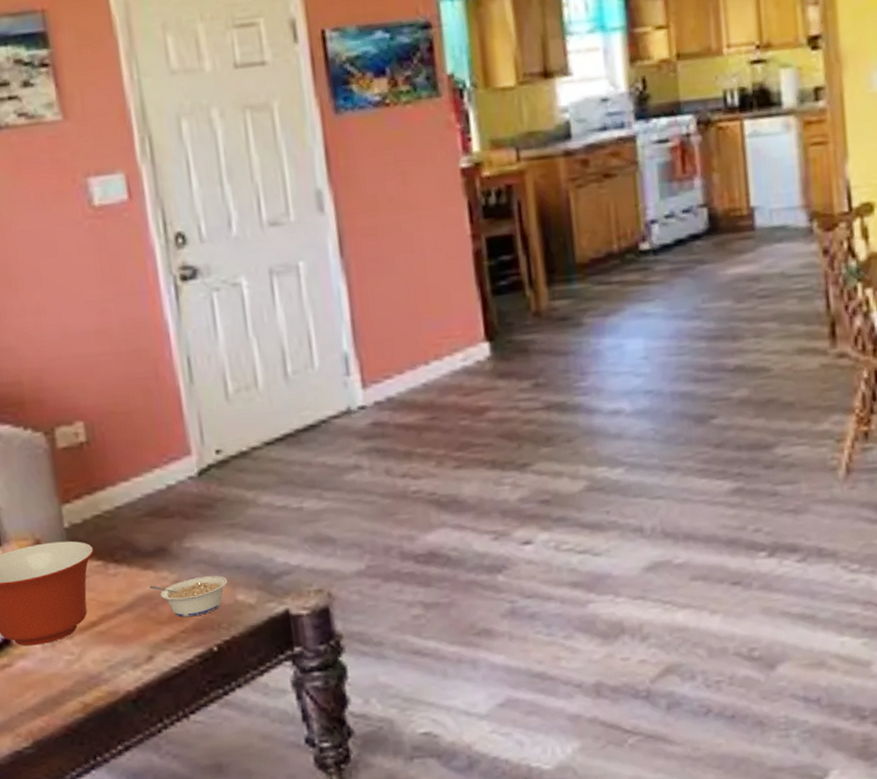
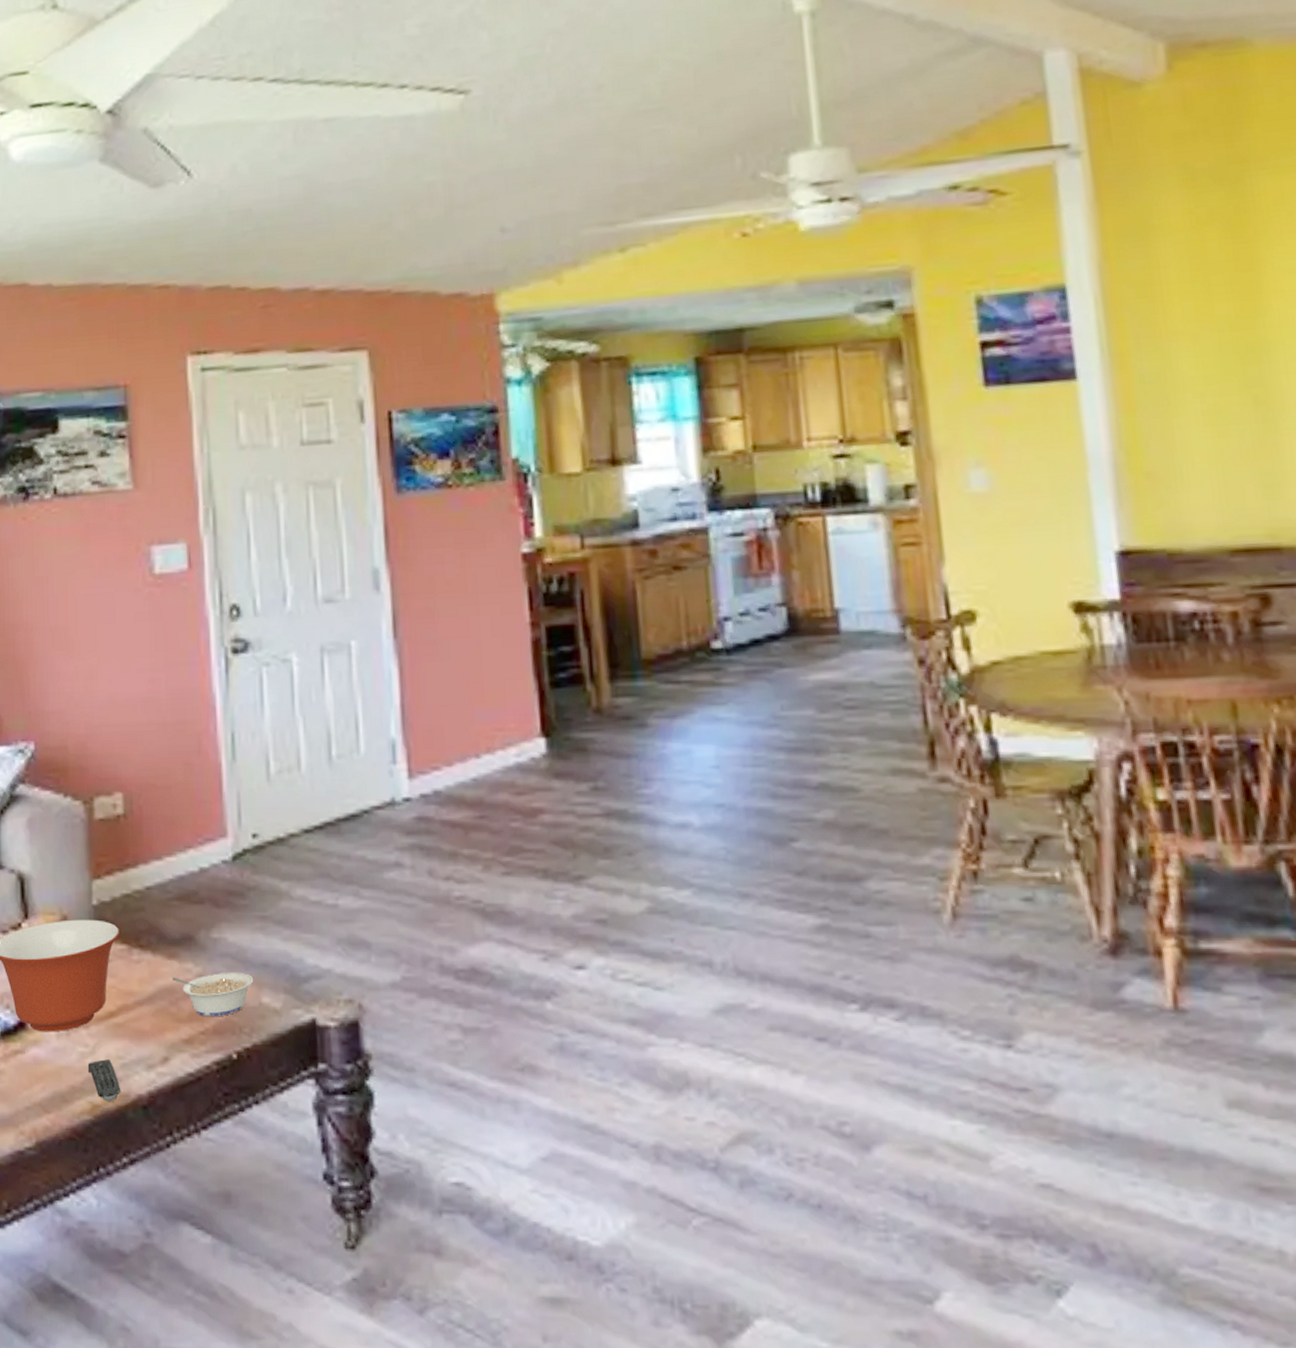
remote control: none [75,663,110,700] -> present [87,1059,121,1102]

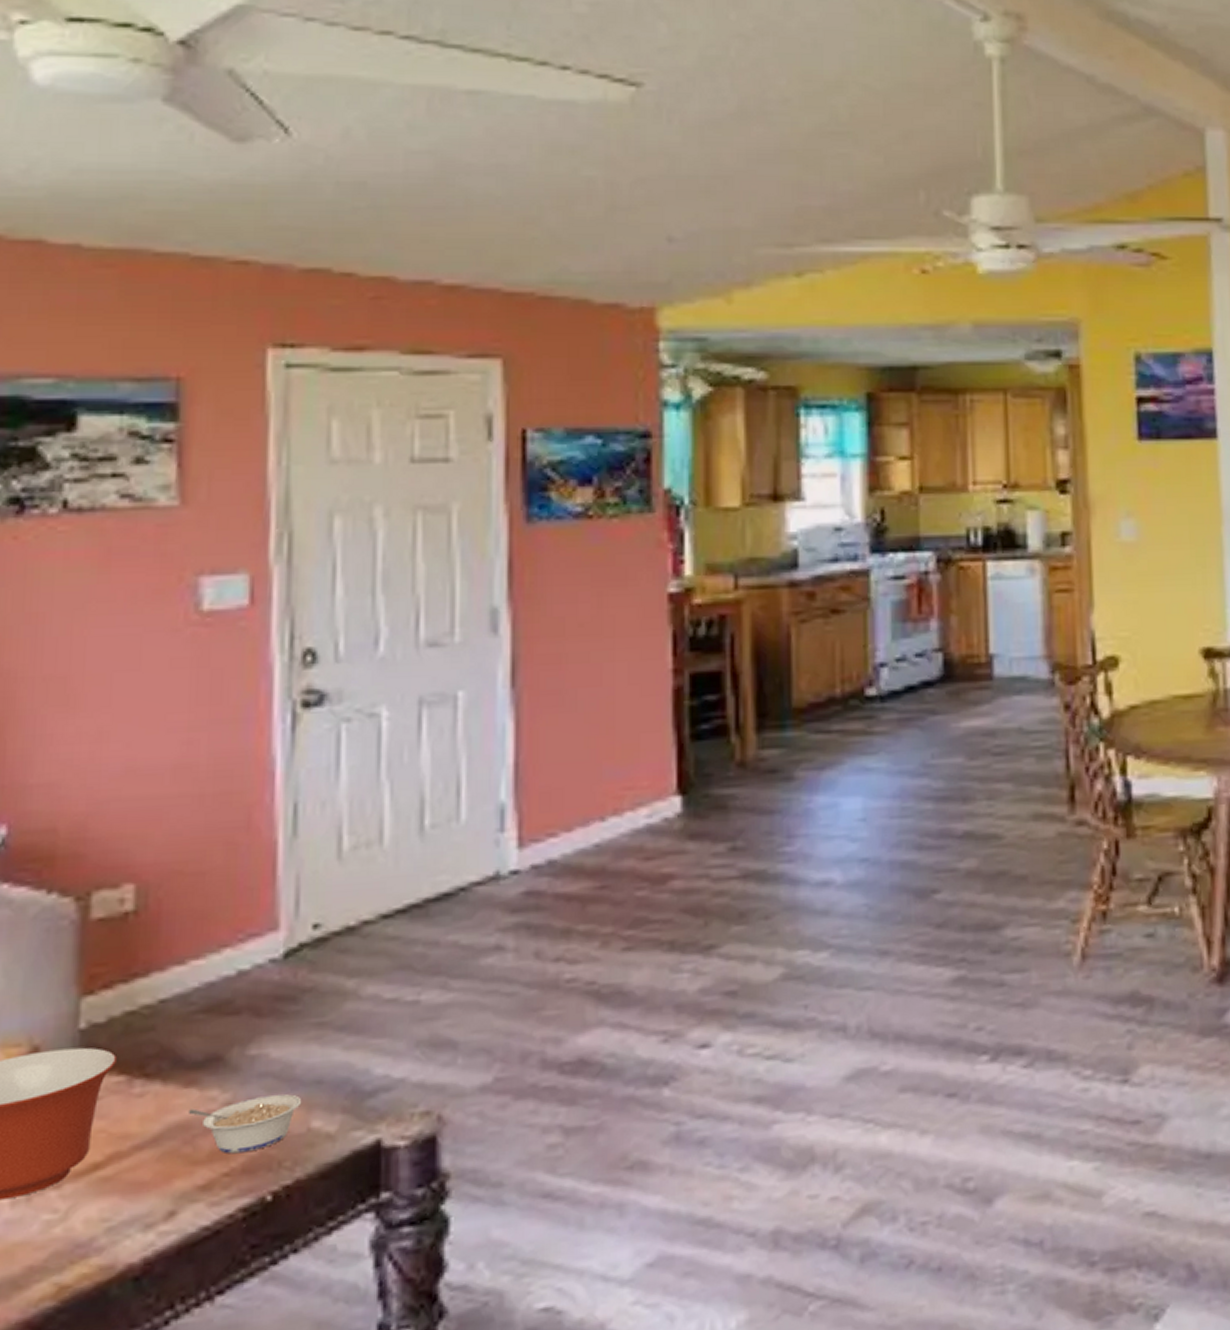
remote control: present [87,1059,121,1102] -> none [54,1224,103,1280]

